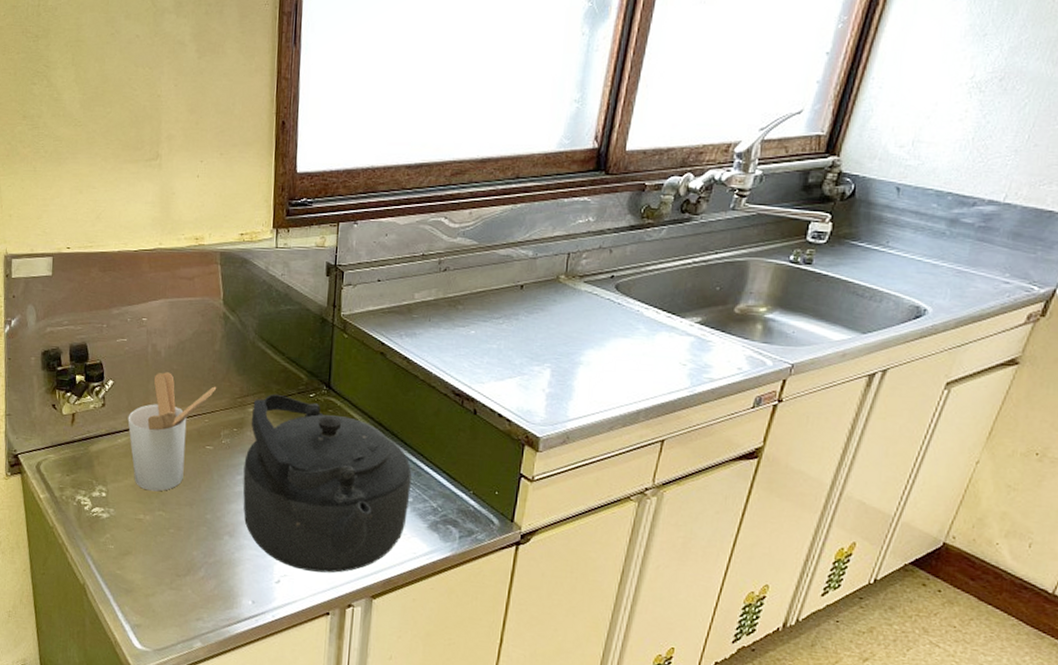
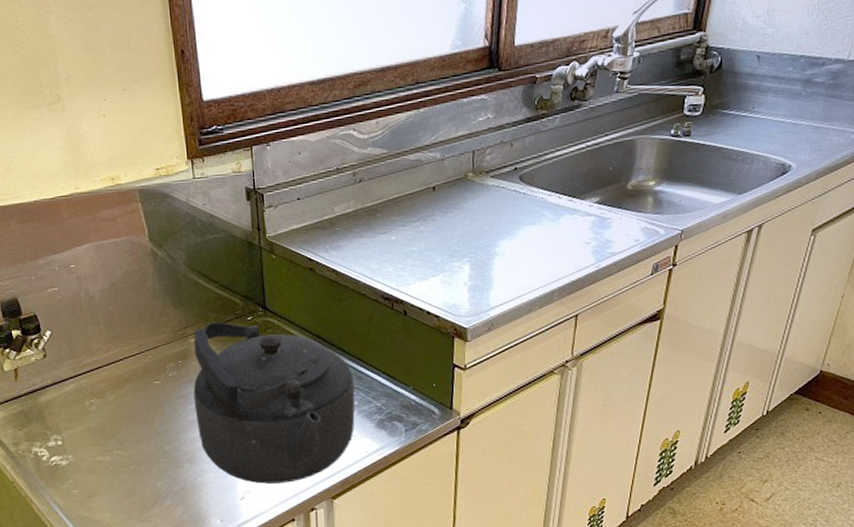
utensil holder: present [127,372,217,492] -> none [71,315,156,433]

